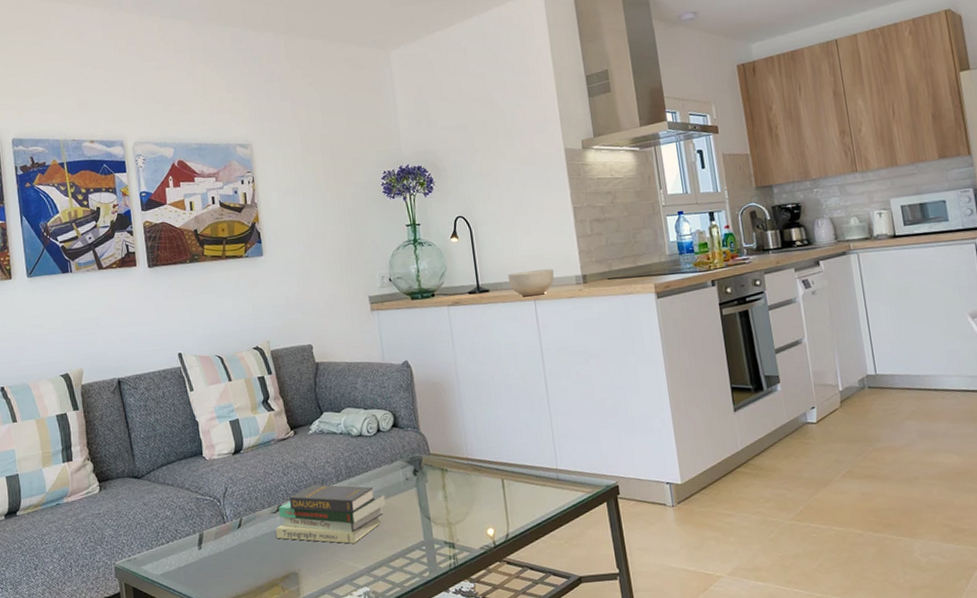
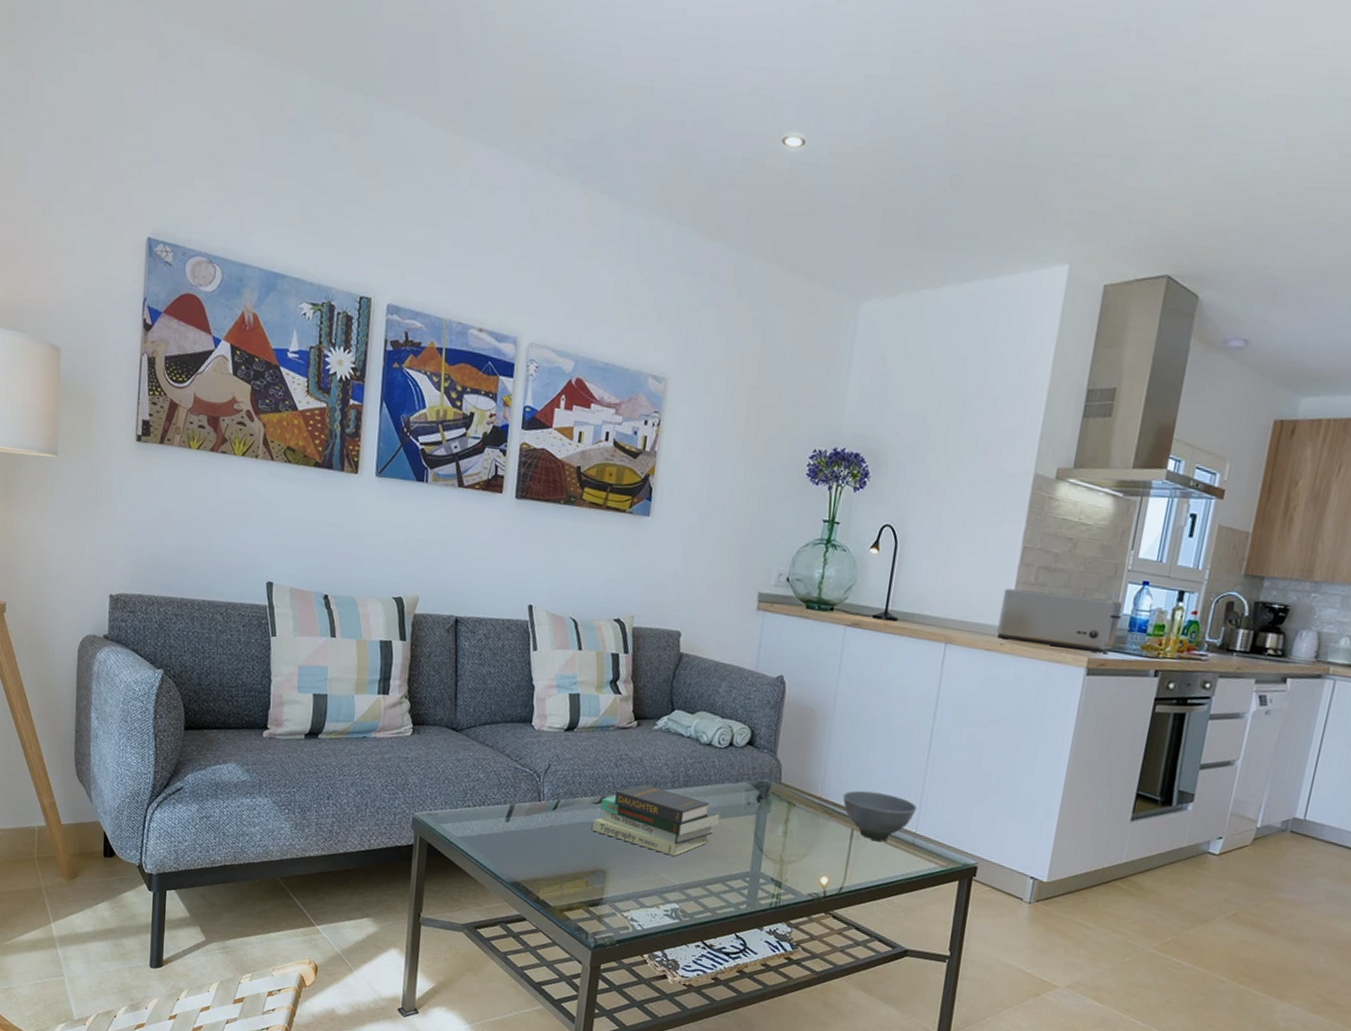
bowl: none [486,440,552,485] -> present [842,790,917,841]
bowl: present [507,269,554,297] -> none [922,605,979,639]
toaster: none [569,232,672,287] -> present [997,588,1122,654]

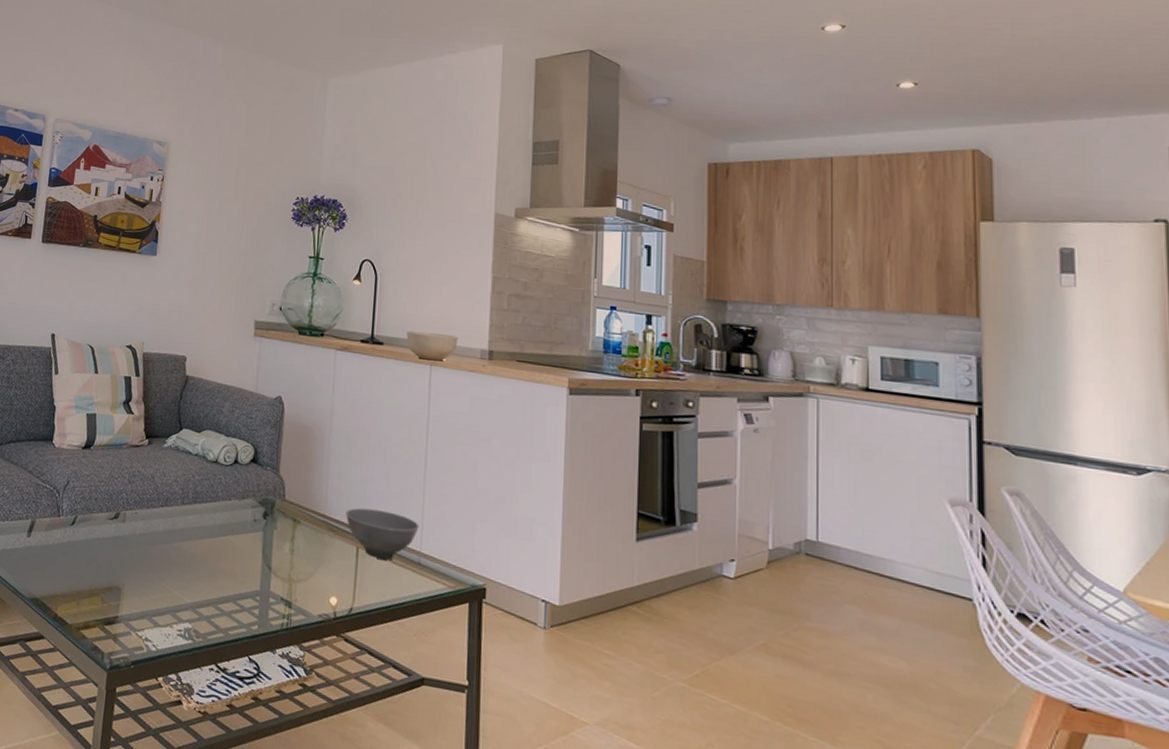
books: present [592,784,720,856] -> none [108,500,229,574]
bowl: none [922,605,979,639] -> present [406,331,459,362]
toaster: present [997,588,1122,654] -> none [478,314,596,375]

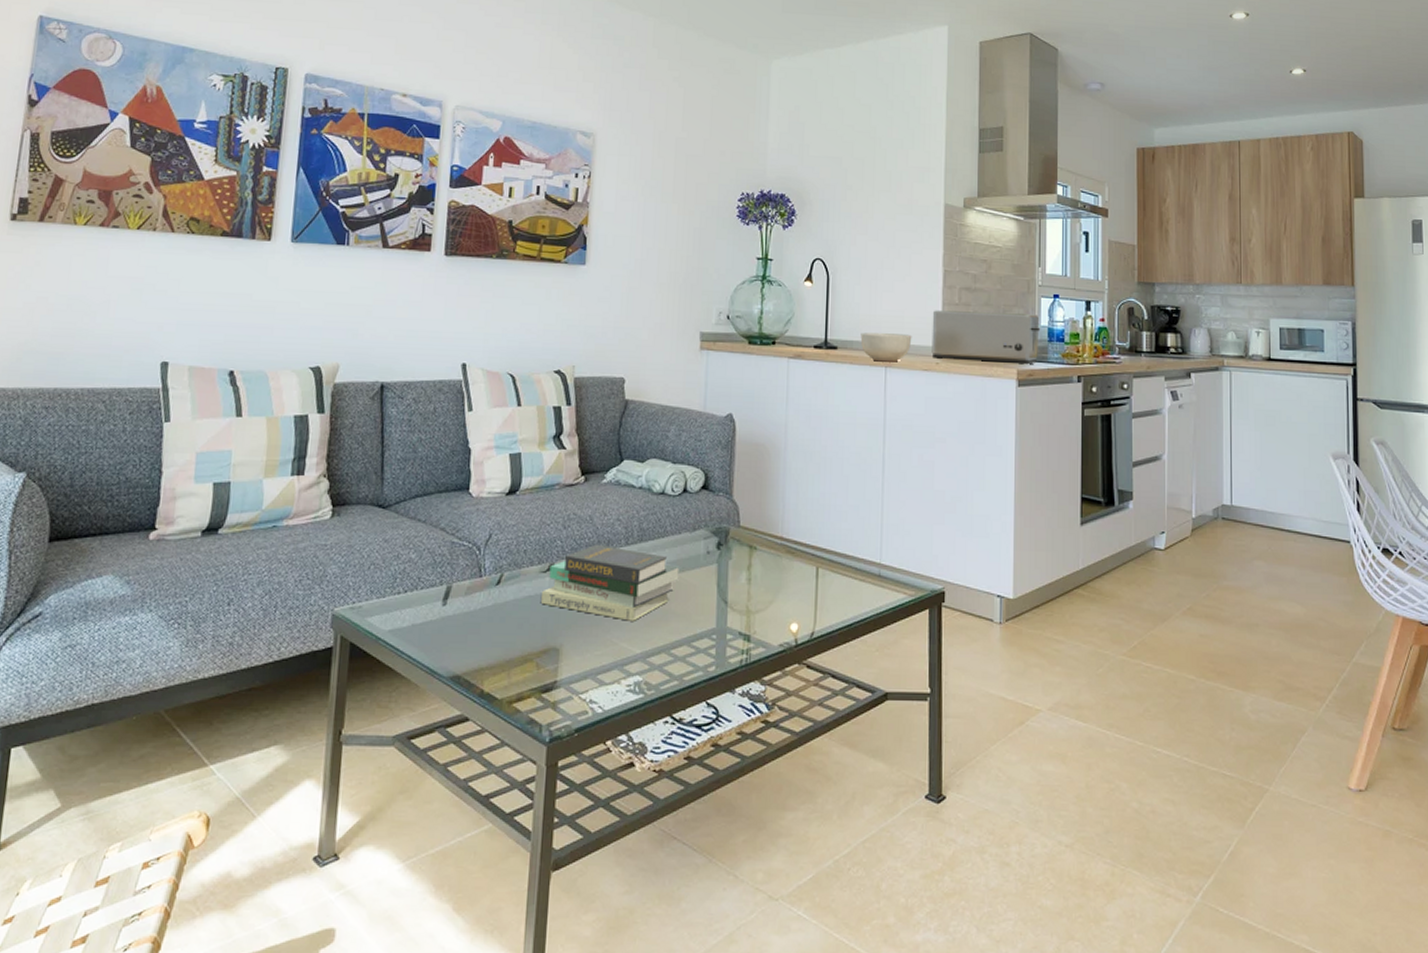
books: none [108,500,229,574] -> present [541,544,680,621]
bowl: present [345,508,419,560] -> none [804,525,879,576]
toaster: none [478,314,596,375] -> present [931,310,1041,365]

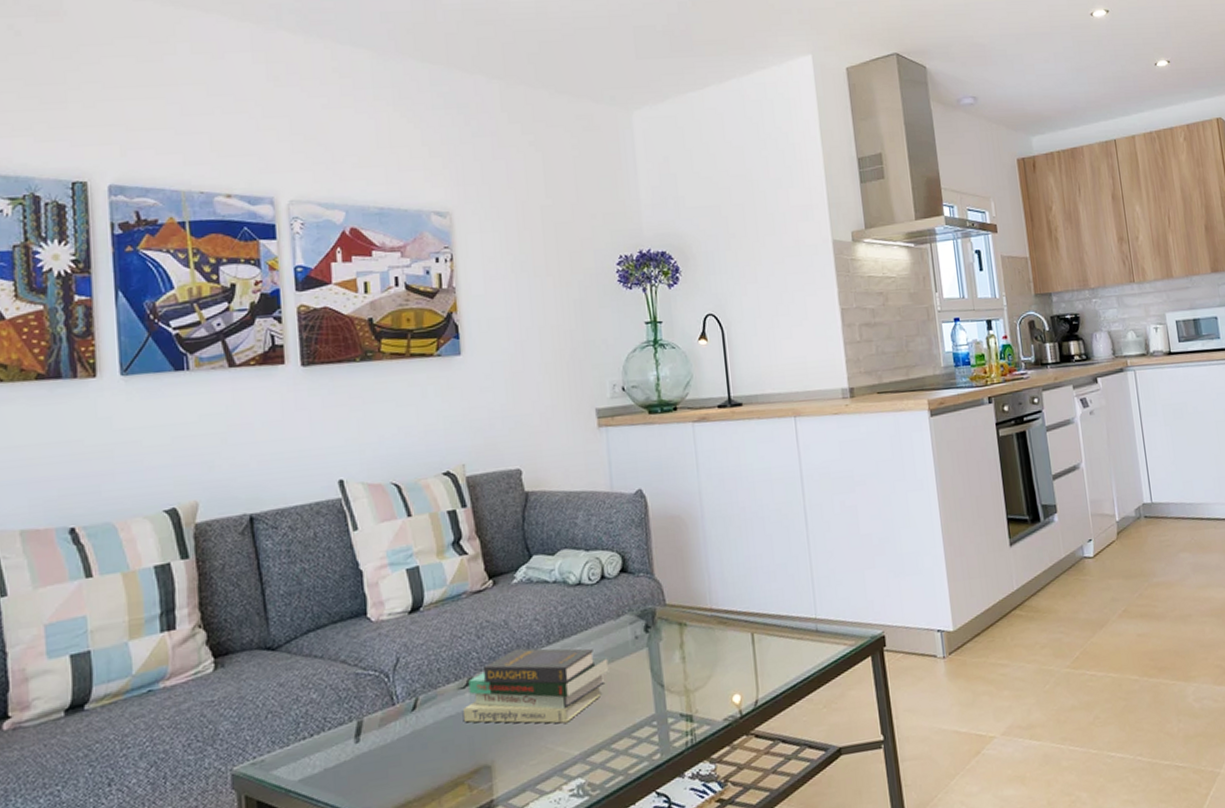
bowl: present [860,332,912,362] -> none [764,380,818,413]
toaster: present [931,310,1041,365] -> none [835,341,947,402]

